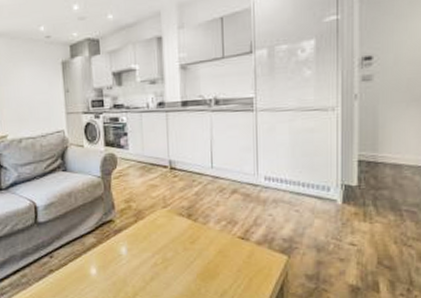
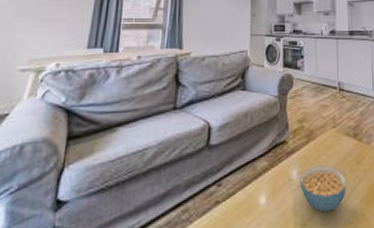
cereal bowl: none [129,243,180,285] -> present [300,165,347,212]

